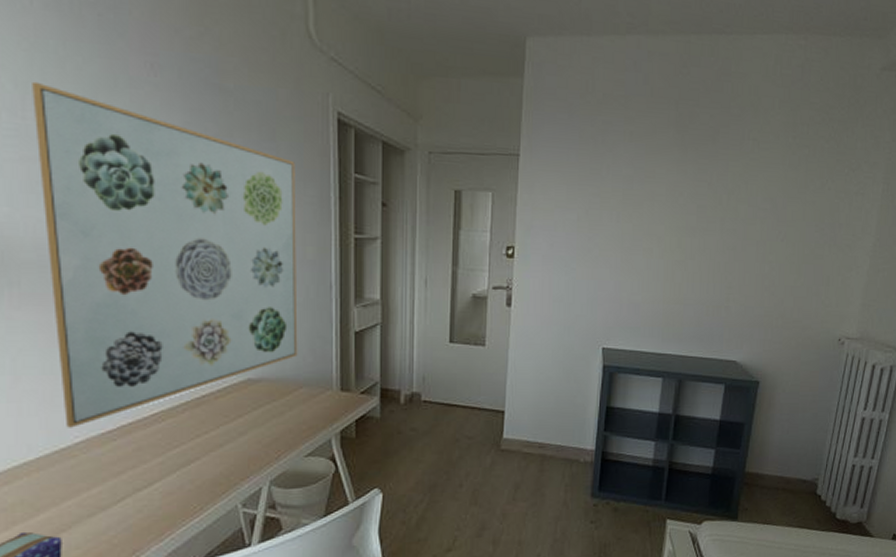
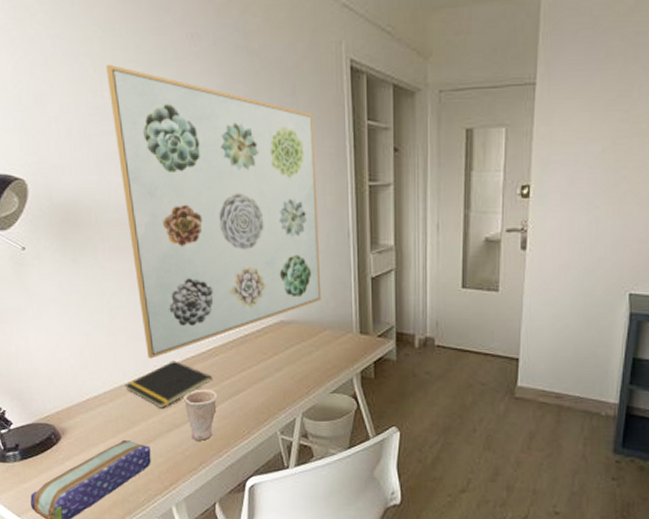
notepad: none [29,429,156,488] -> present [125,360,213,408]
cup: none [115,461,162,524] -> present [184,389,218,441]

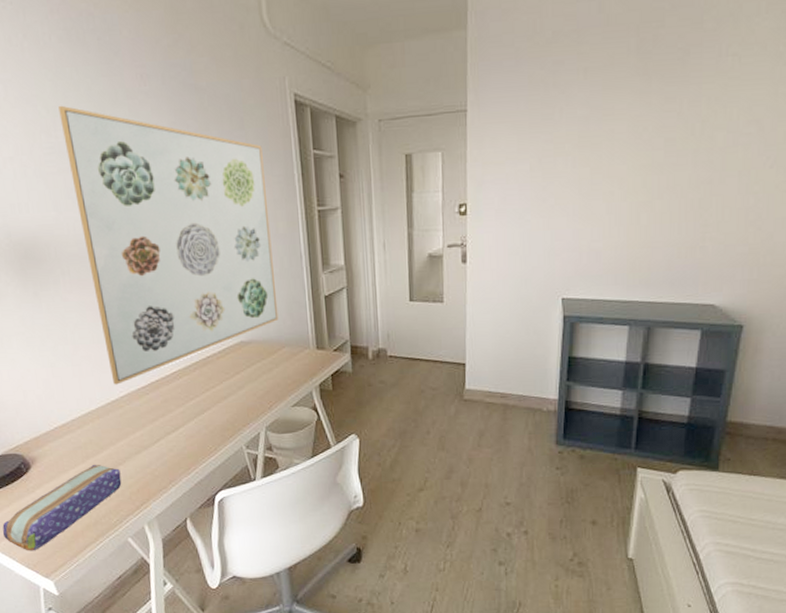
notepad: present [125,360,213,408] -> none [92,385,178,432]
cup: present [184,389,218,441] -> none [150,410,184,460]

